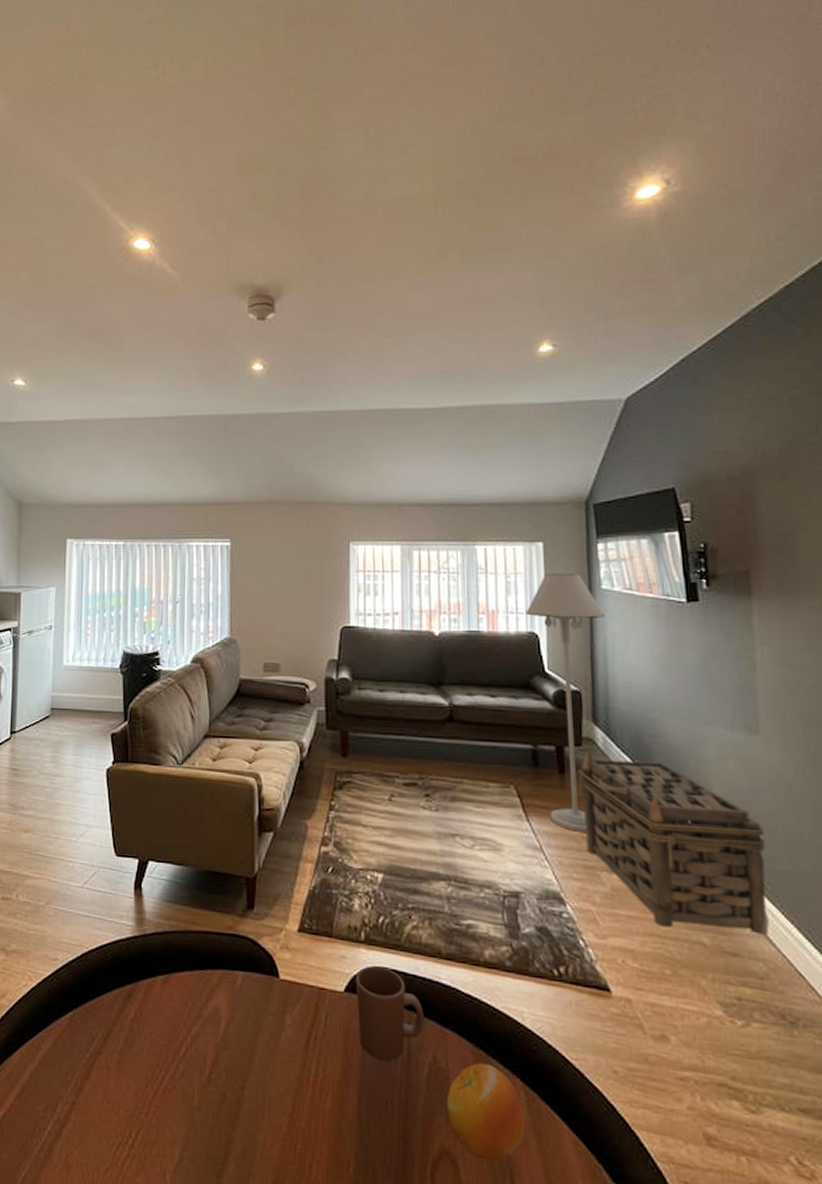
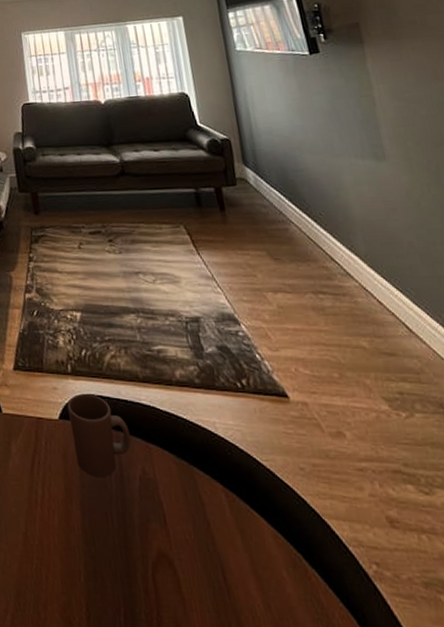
fruit: present [446,1062,526,1162] -> none [158,471,231,559]
floor lamp: present [525,572,605,832] -> none [175,40,251,260]
basket: present [577,751,769,935] -> none [235,189,419,336]

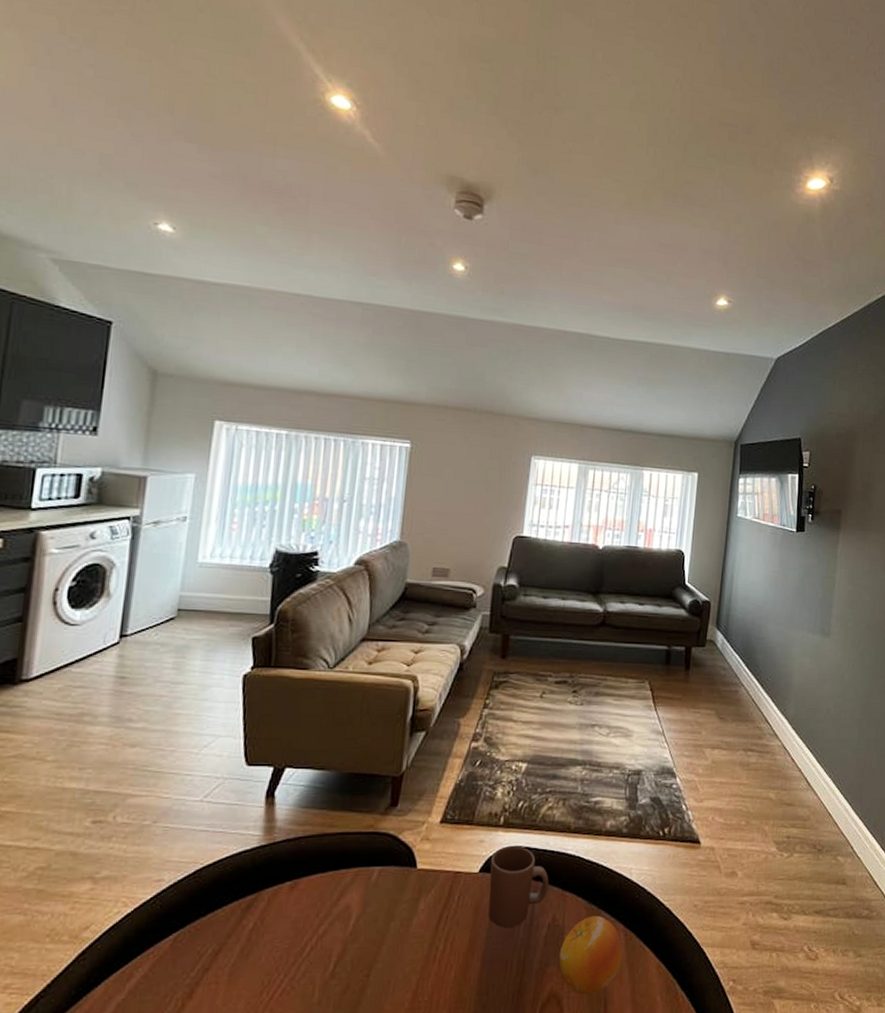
fruit: none [158,471,231,559] -> present [558,915,623,995]

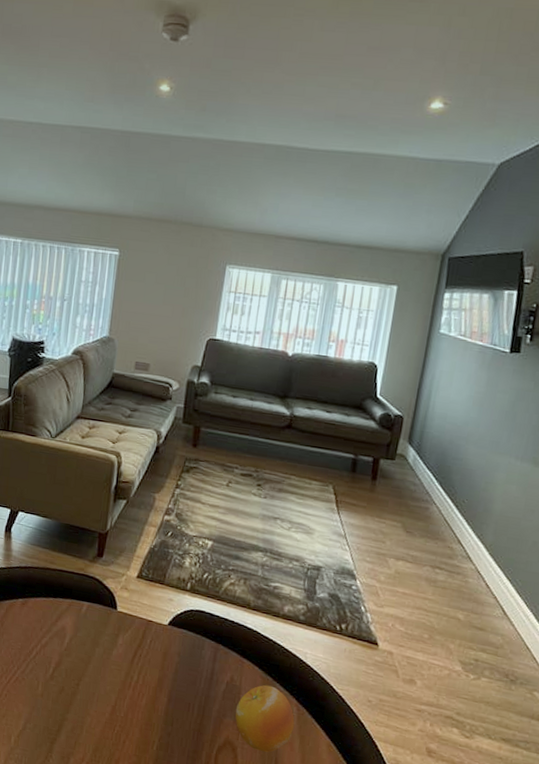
mug: present [488,846,549,928] -> none [175,608,229,677]

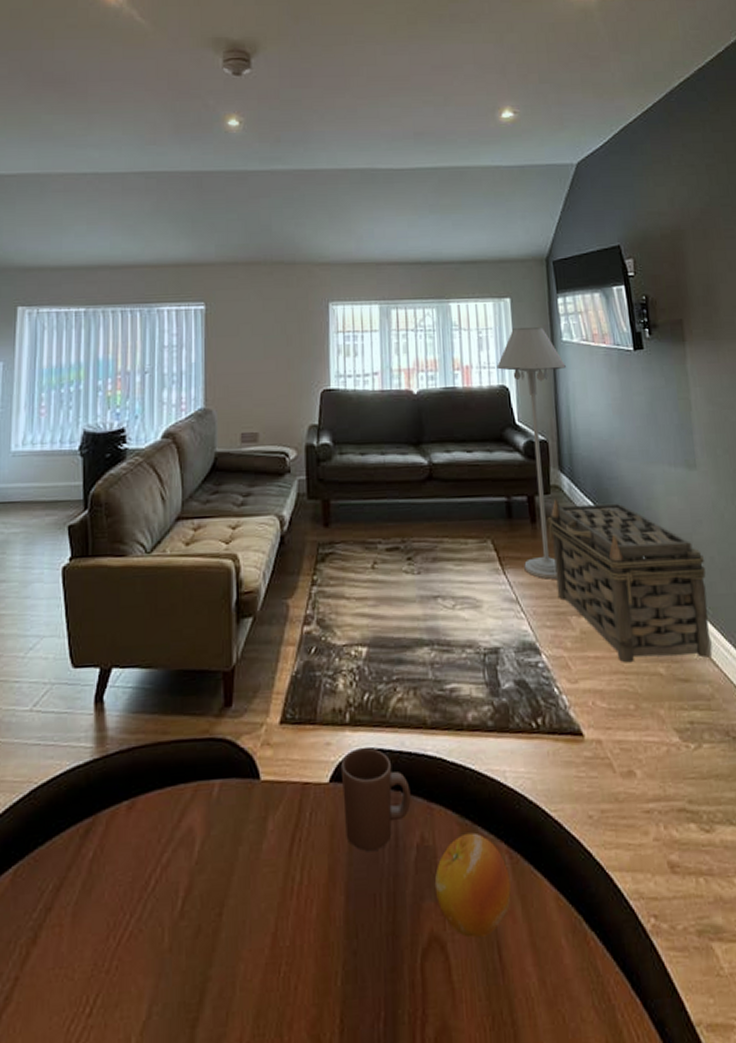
mug: none [175,608,229,677] -> present [340,748,411,852]
floor lamp: none [357,313,437,527] -> present [497,327,566,579]
basket: none [381,465,527,618] -> present [547,498,713,663]

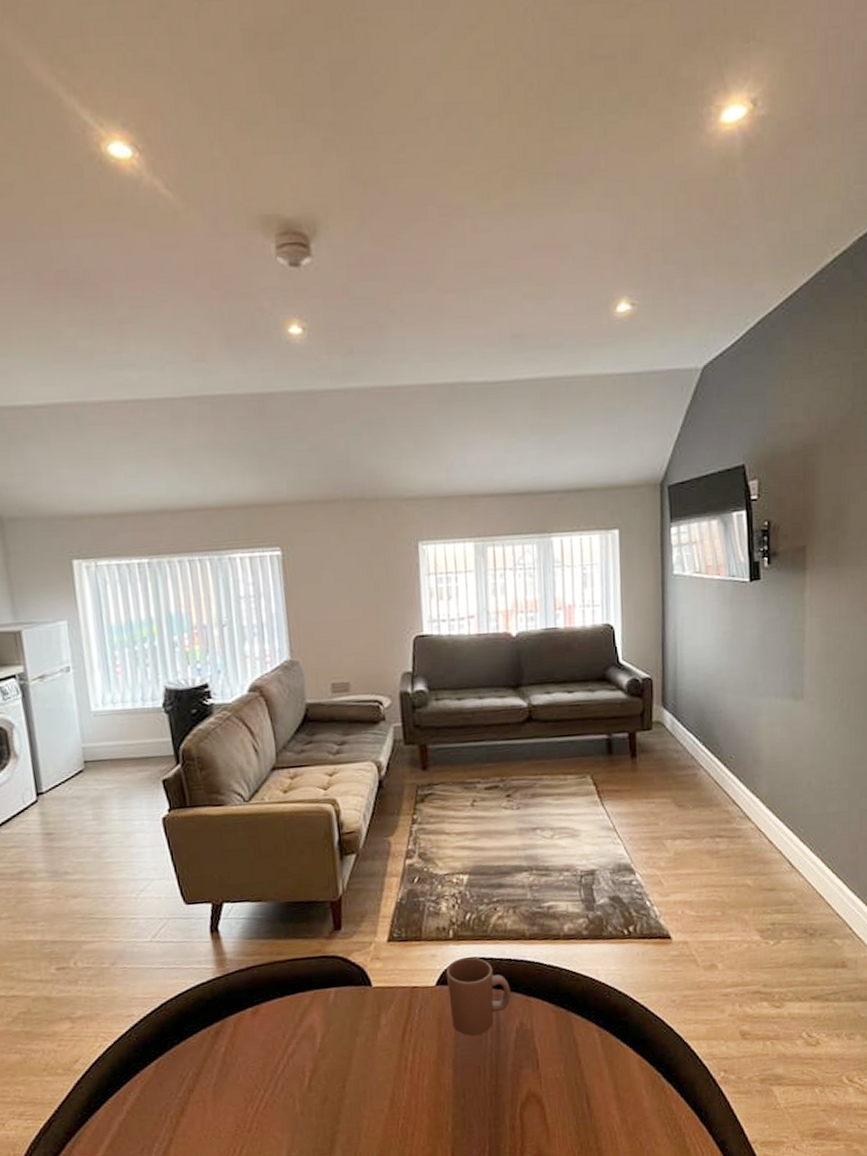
fruit: present [434,832,511,938] -> none [532,1017,600,1093]
floor lamp: present [497,327,566,579] -> none [601,560,676,809]
basket: present [547,498,713,663] -> none [647,734,802,878]

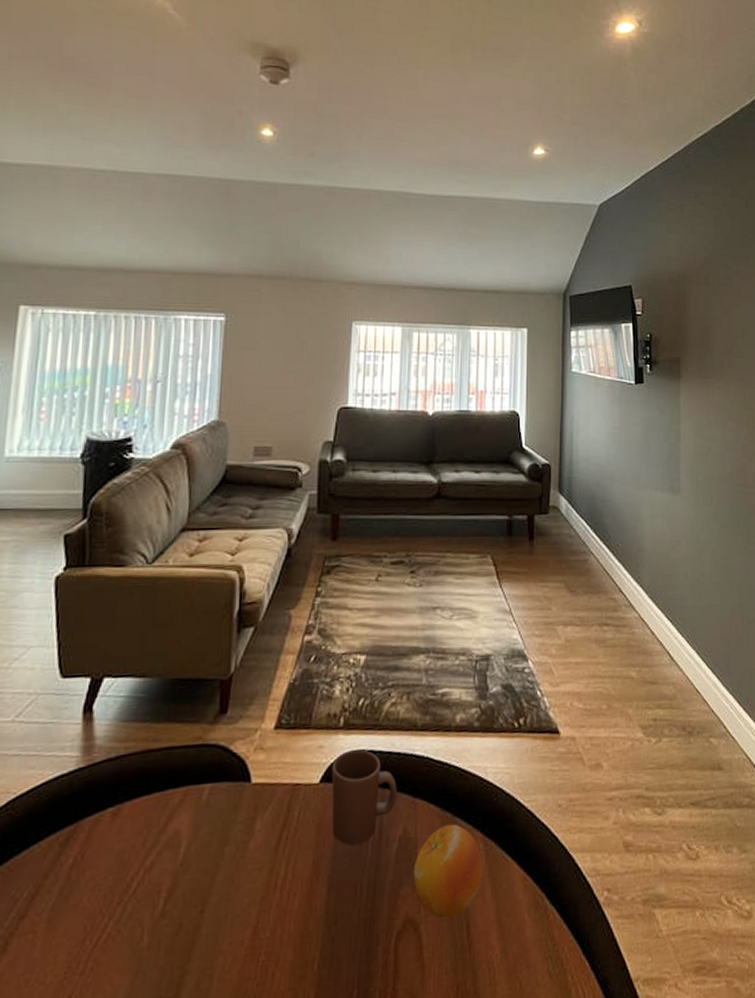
fruit: none [532,1017,600,1093] -> present [413,823,483,919]

